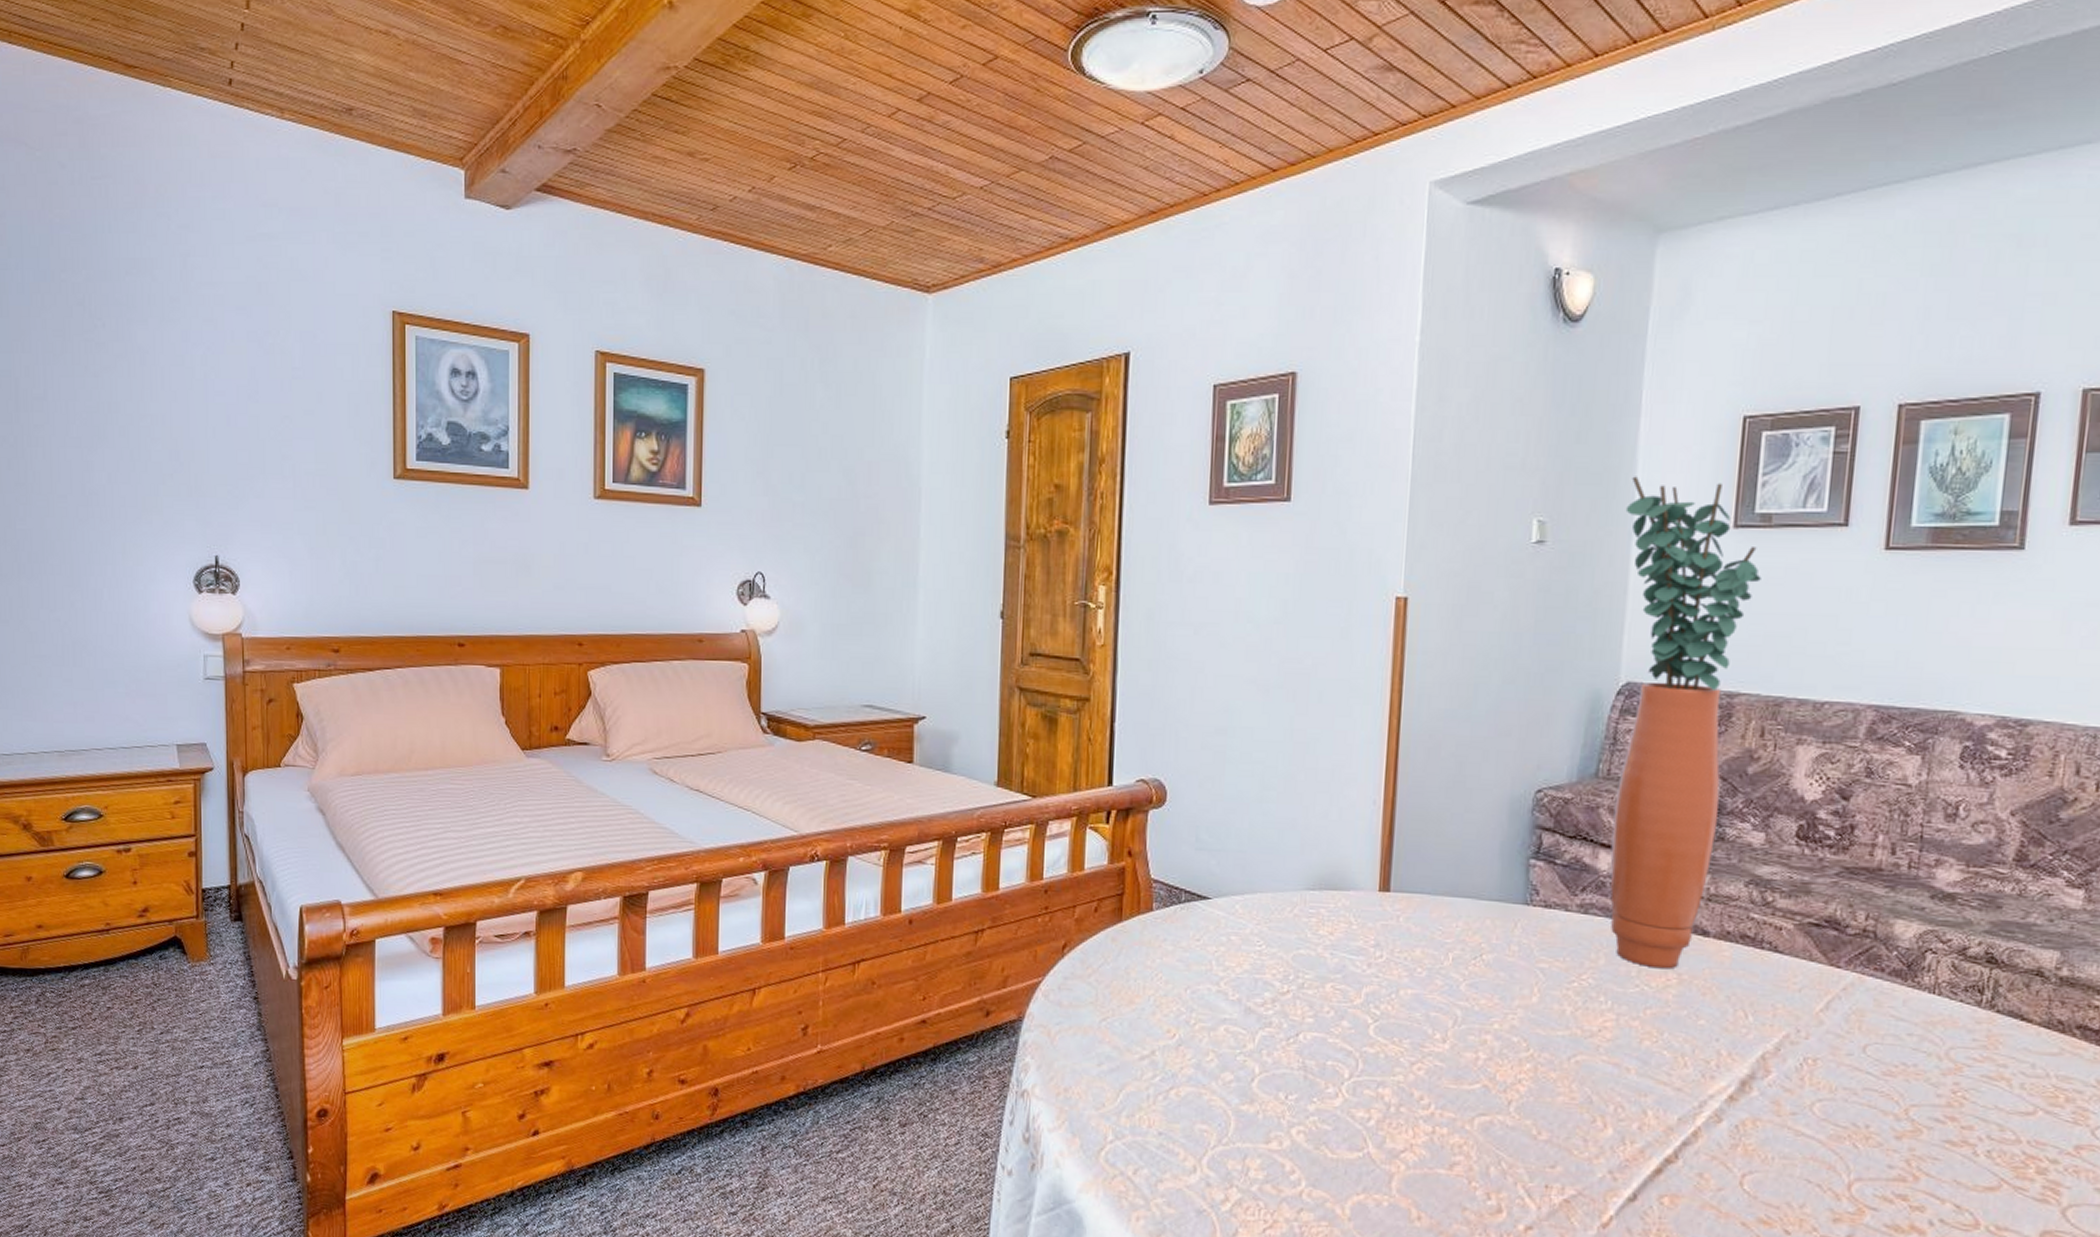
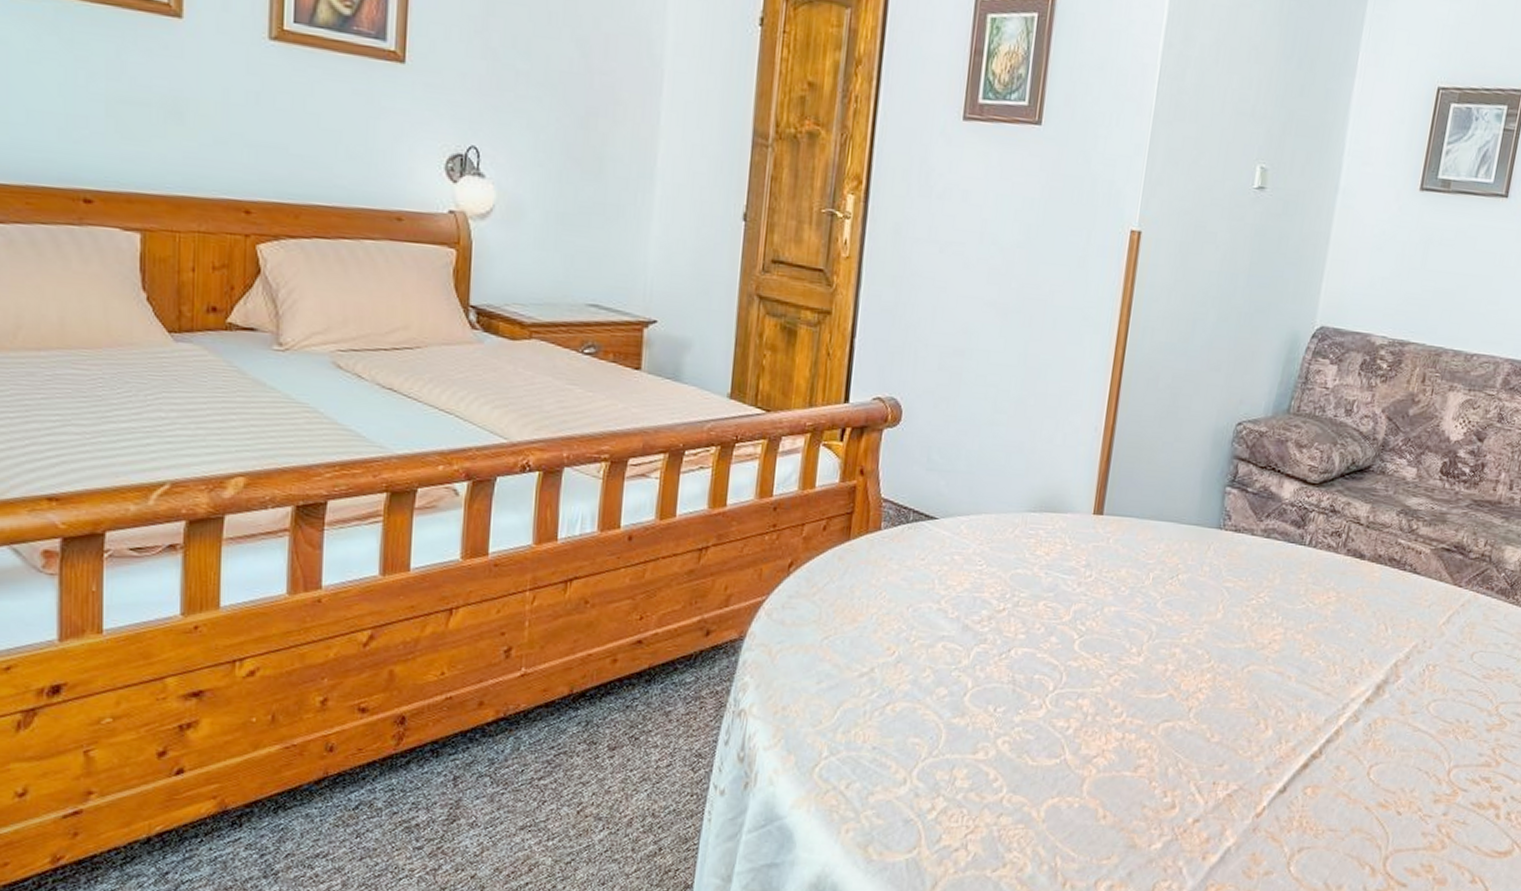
vase: present [1610,476,1761,969] -> none [1287,133,1437,588]

